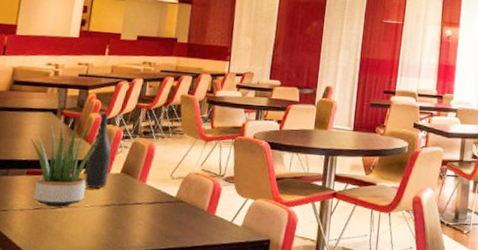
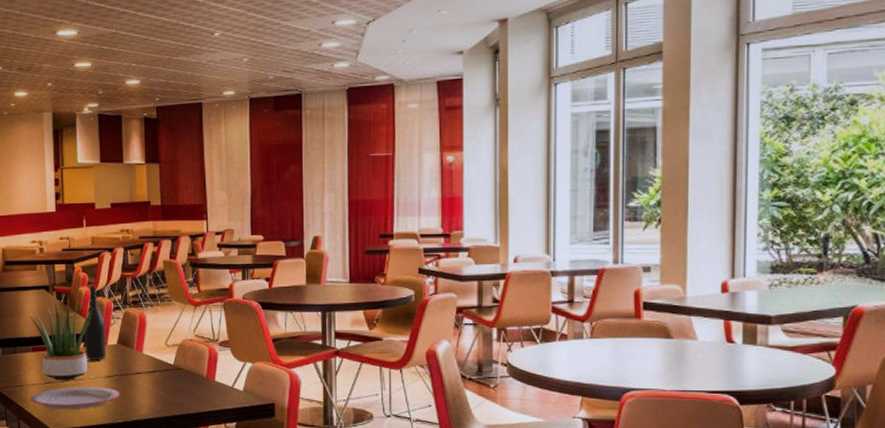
plate: none [13,214,115,239] -> present [29,386,120,410]

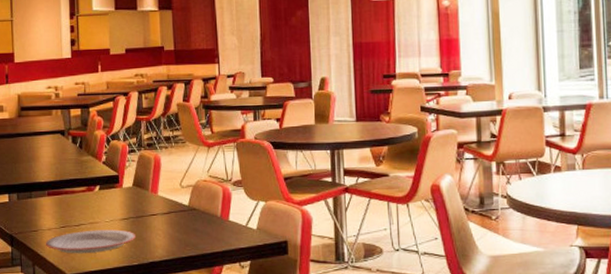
potted plant: present [29,300,93,380] -> none [45,143,109,224]
wine bottle: present [84,286,107,360] -> none [99,129,122,203]

